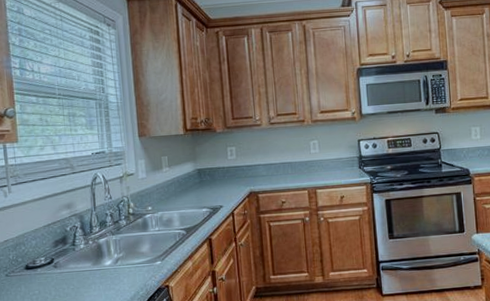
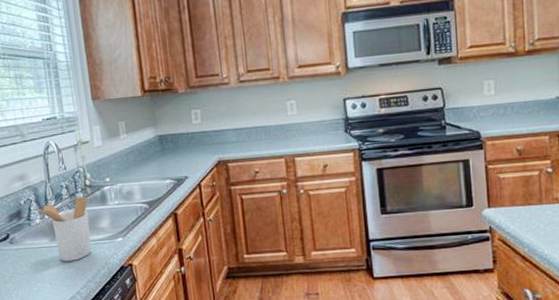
utensil holder: none [81,224,131,284] -> present [36,196,91,262]

